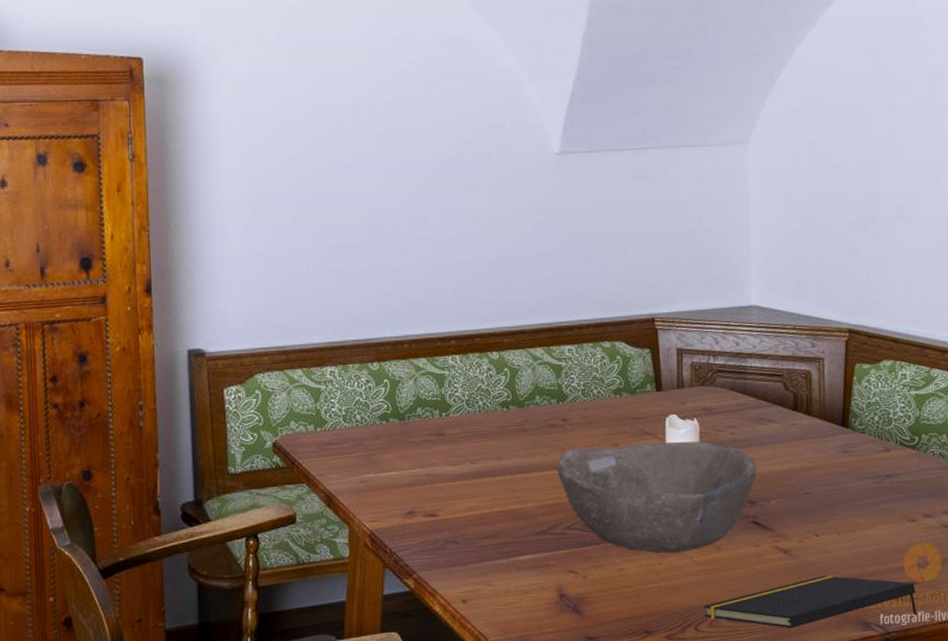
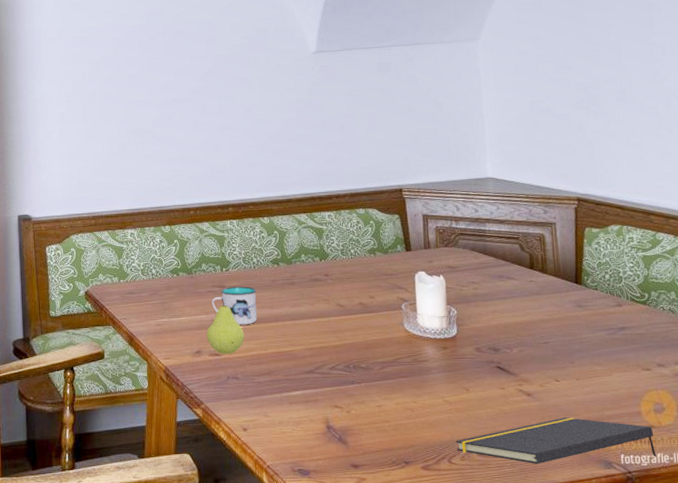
fruit: none [421,447,466,515] -> present [206,297,245,355]
mug: none [427,434,482,479] -> present [211,286,258,325]
bowl: present [556,441,756,554] -> none [320,295,499,393]

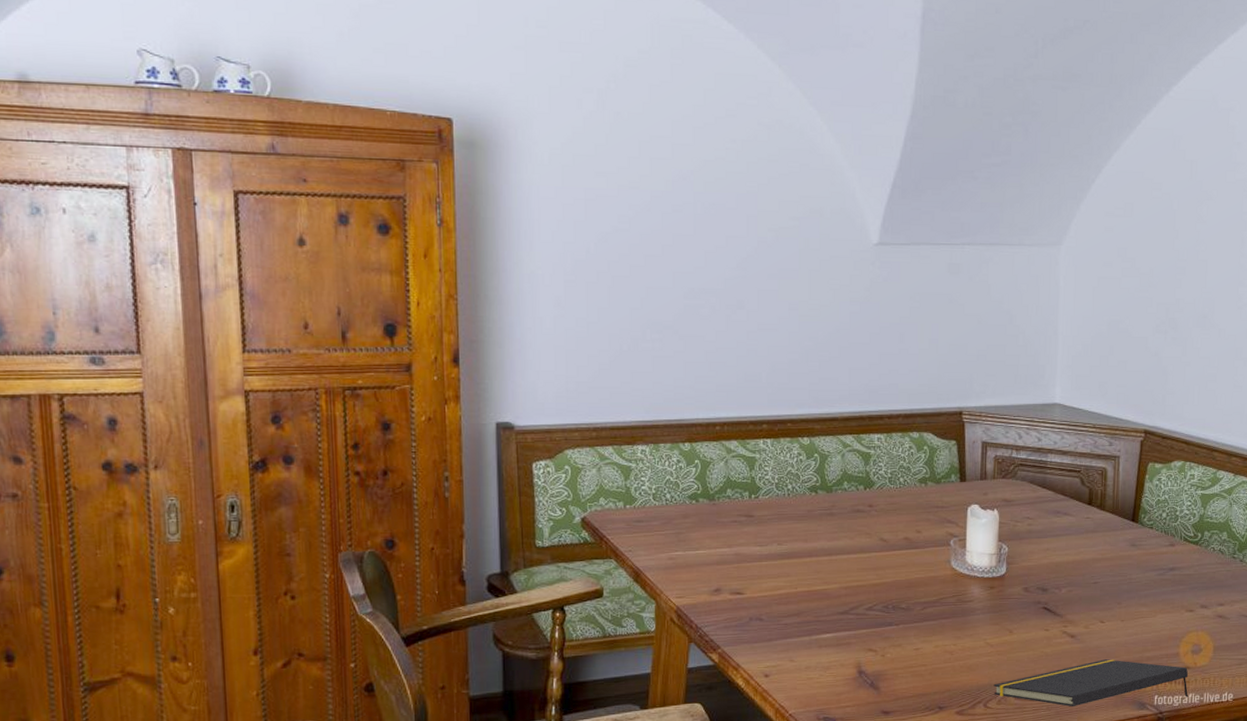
fruit: present [206,297,245,355] -> none [728,528,772,593]
mug: present [211,286,258,325] -> none [736,516,790,560]

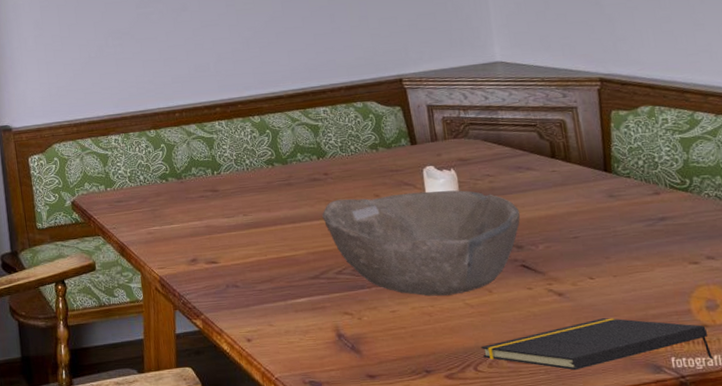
bowl: none [860,530,1050,635] -> present [322,190,520,296]

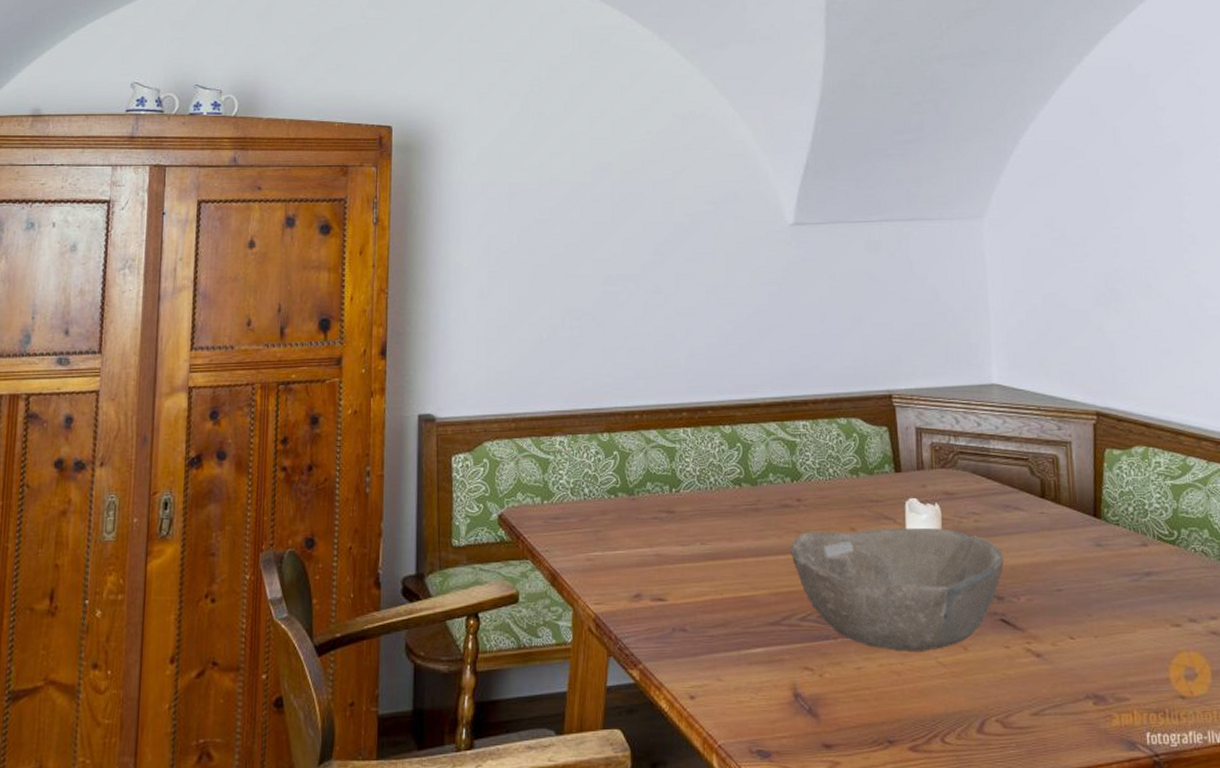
notepad: present [481,318,714,371] -> none [950,685,1189,745]

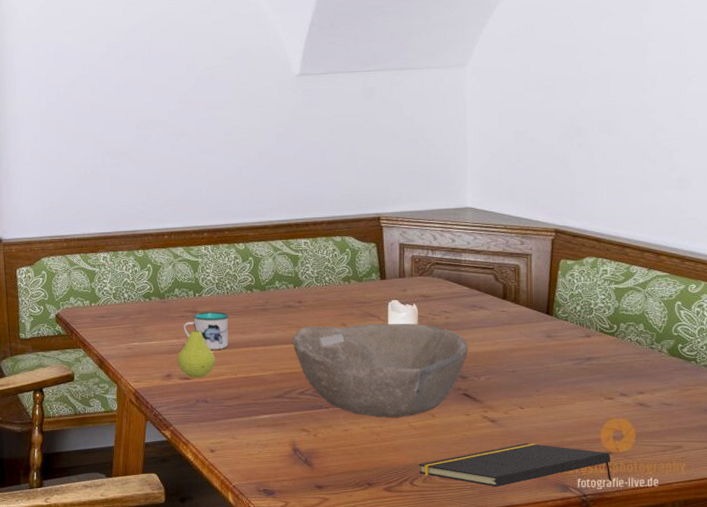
fruit: none [649,525,696,600] -> present [177,322,215,379]
mug: none [656,512,713,561] -> present [183,312,229,349]
notepad: none [950,685,1189,745] -> present [418,443,612,488]

